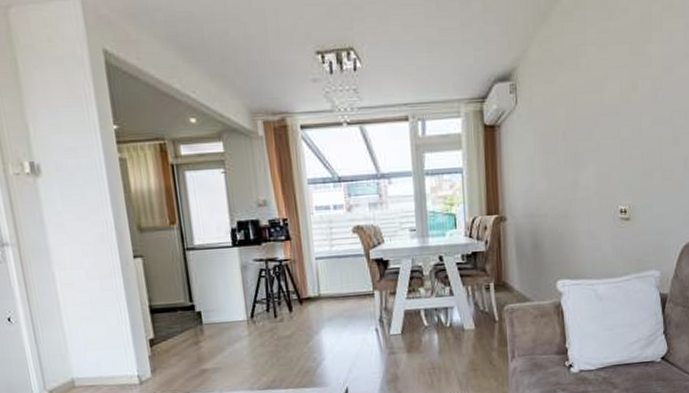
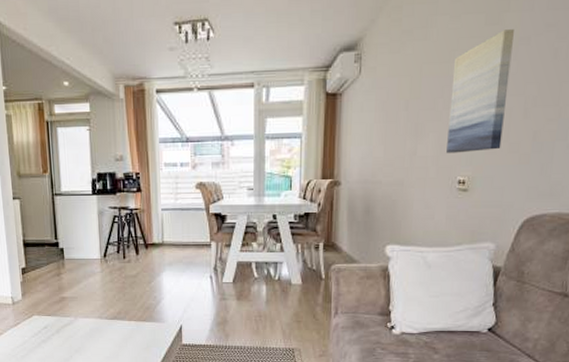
wall art: none [605,60,657,183] -> present [446,29,514,154]

